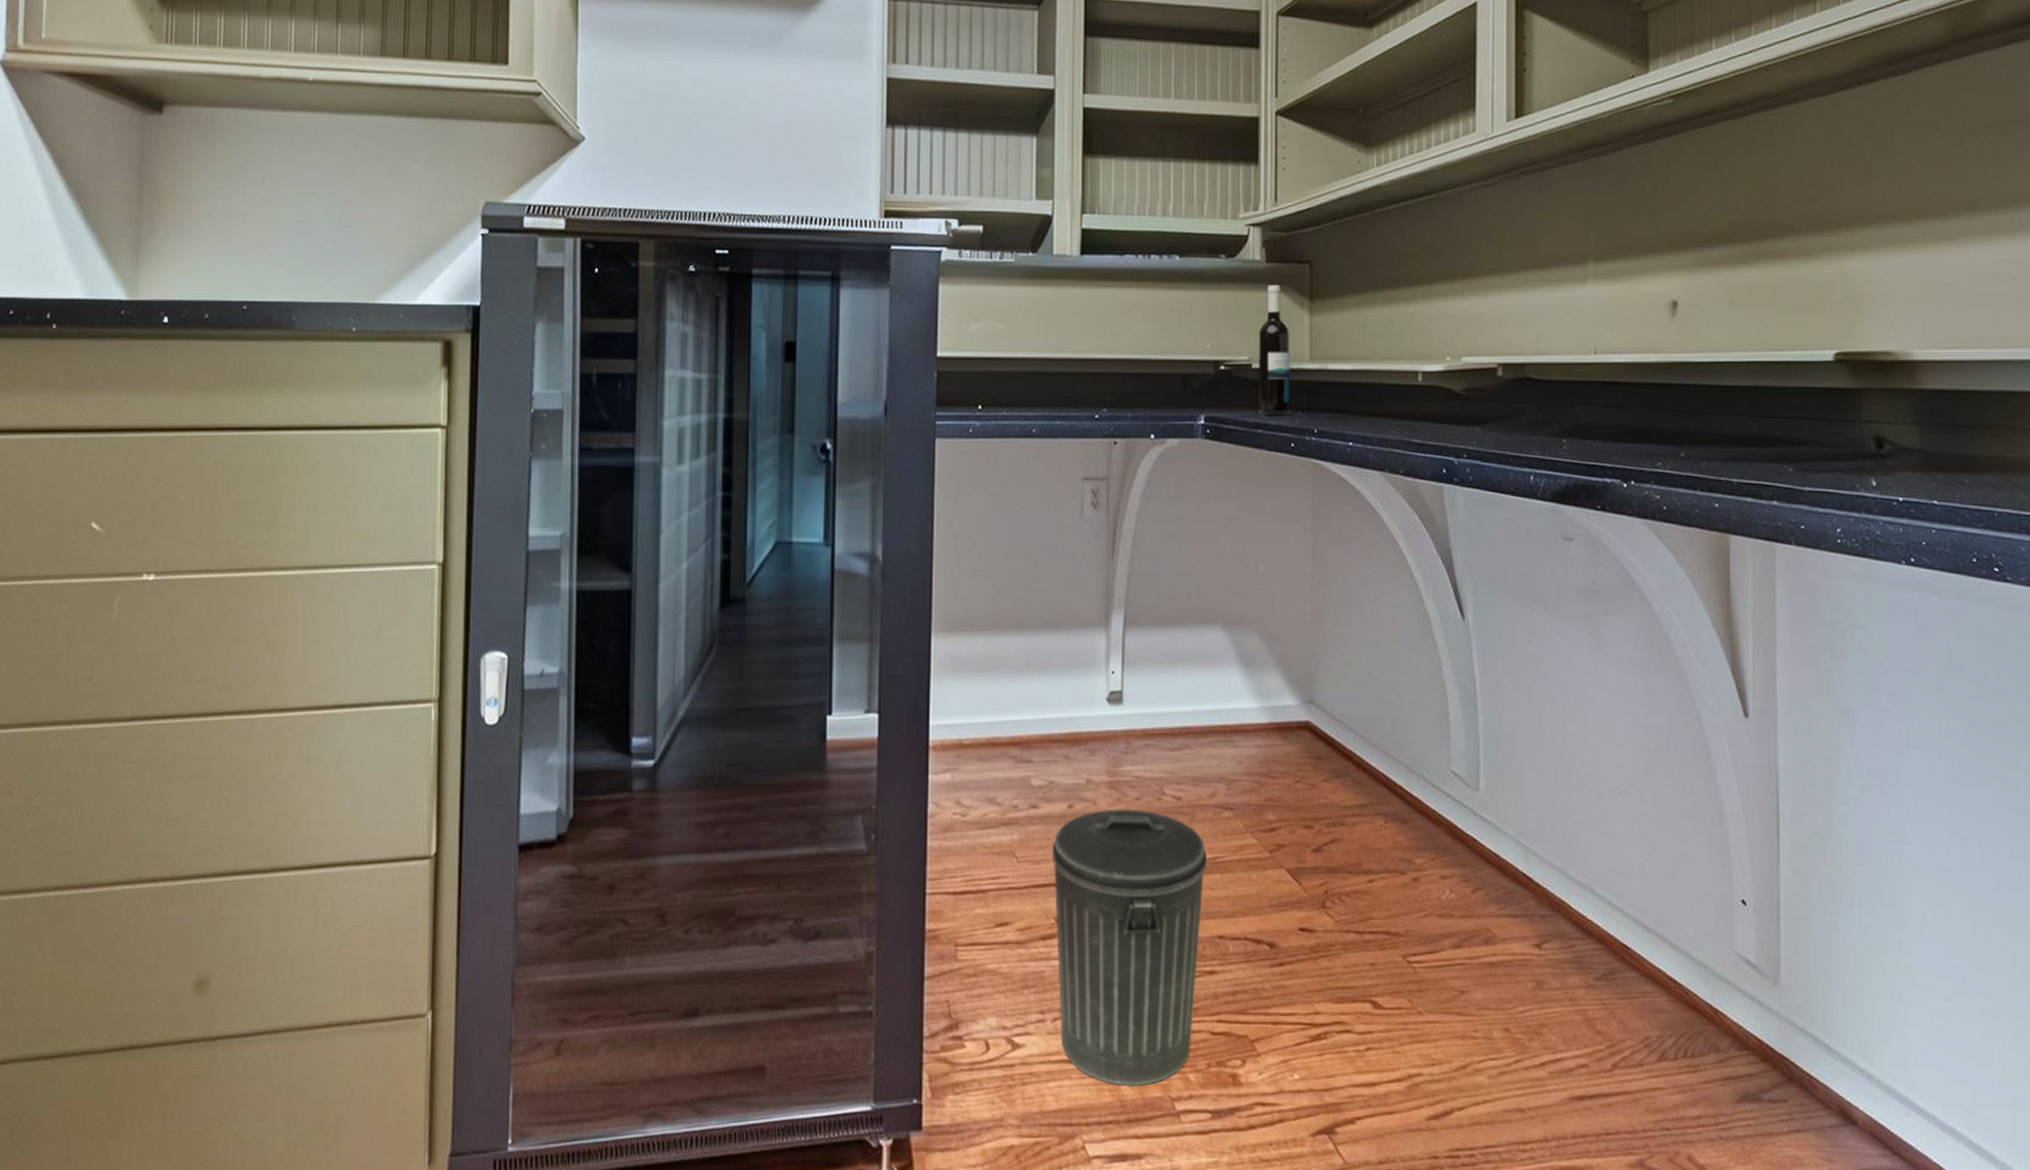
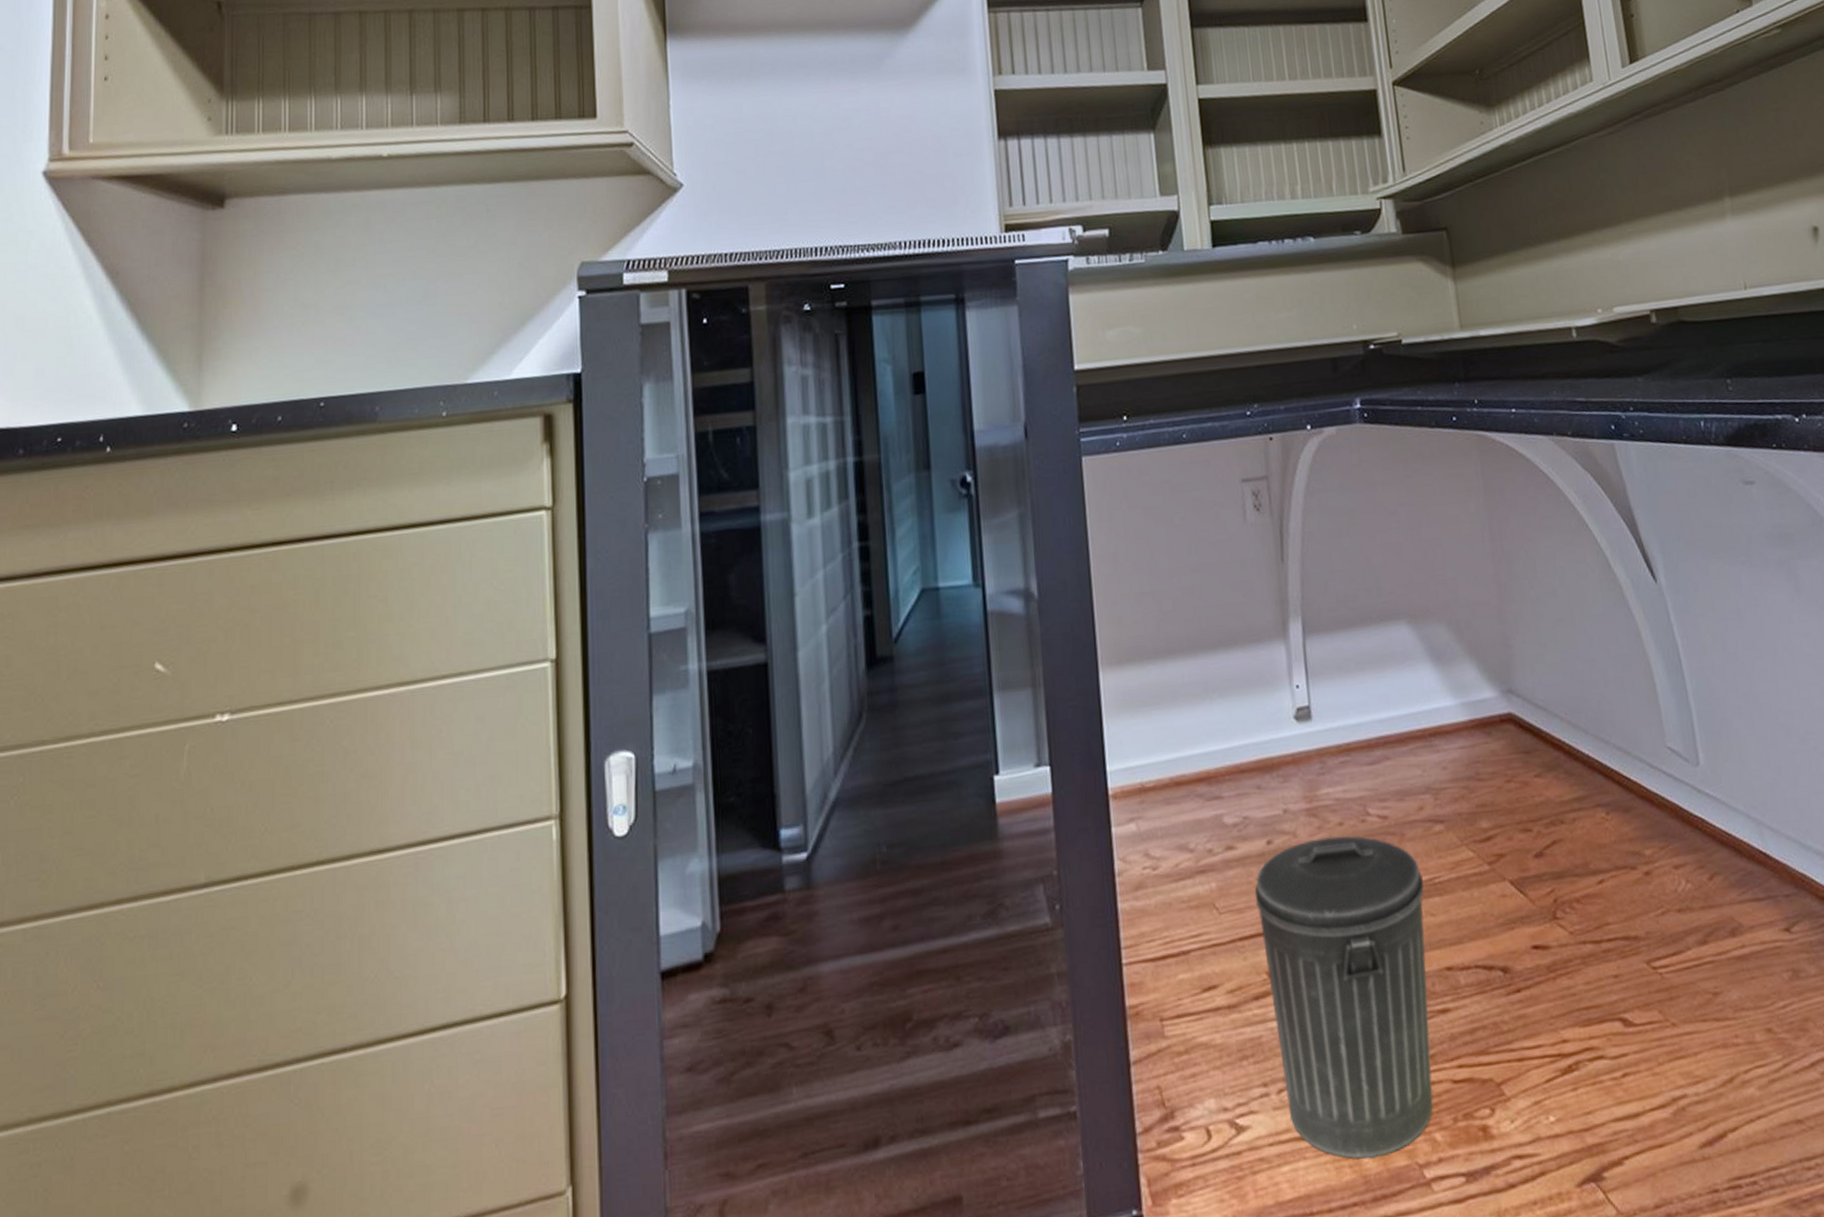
wine bottle: present [1259,285,1290,415] -> none [1404,256,1447,392]

